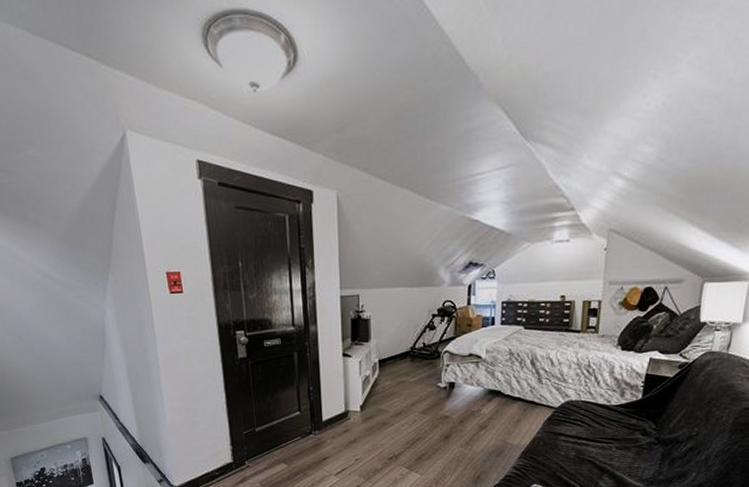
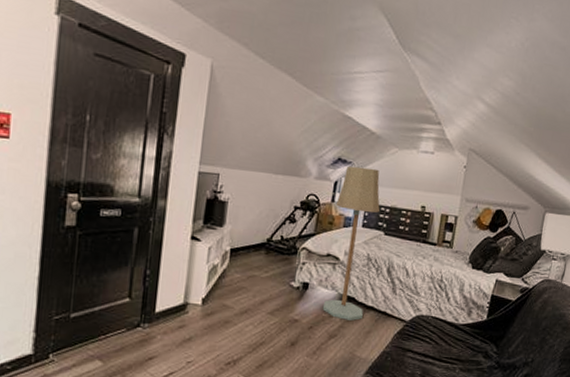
floor lamp: none [470,266,517,412] -> present [322,165,380,321]

